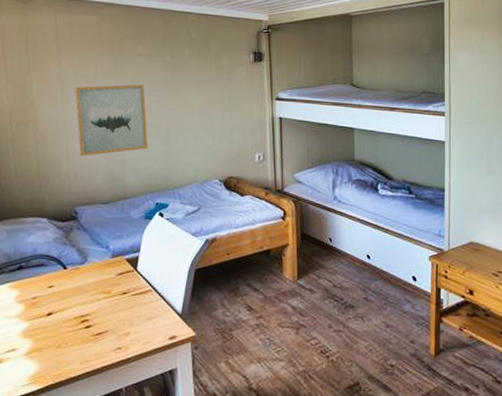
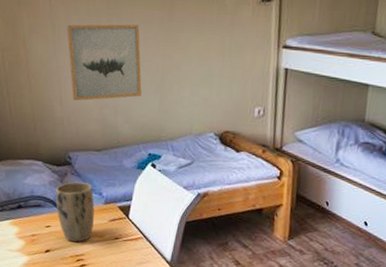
plant pot: none [59,237,101,302] -> present [55,182,95,243]

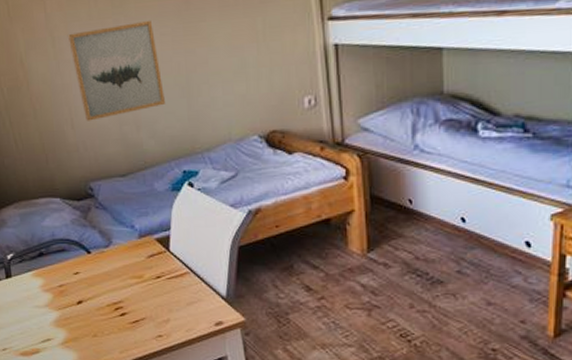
plant pot: present [55,182,95,243] -> none [79,216,129,288]

